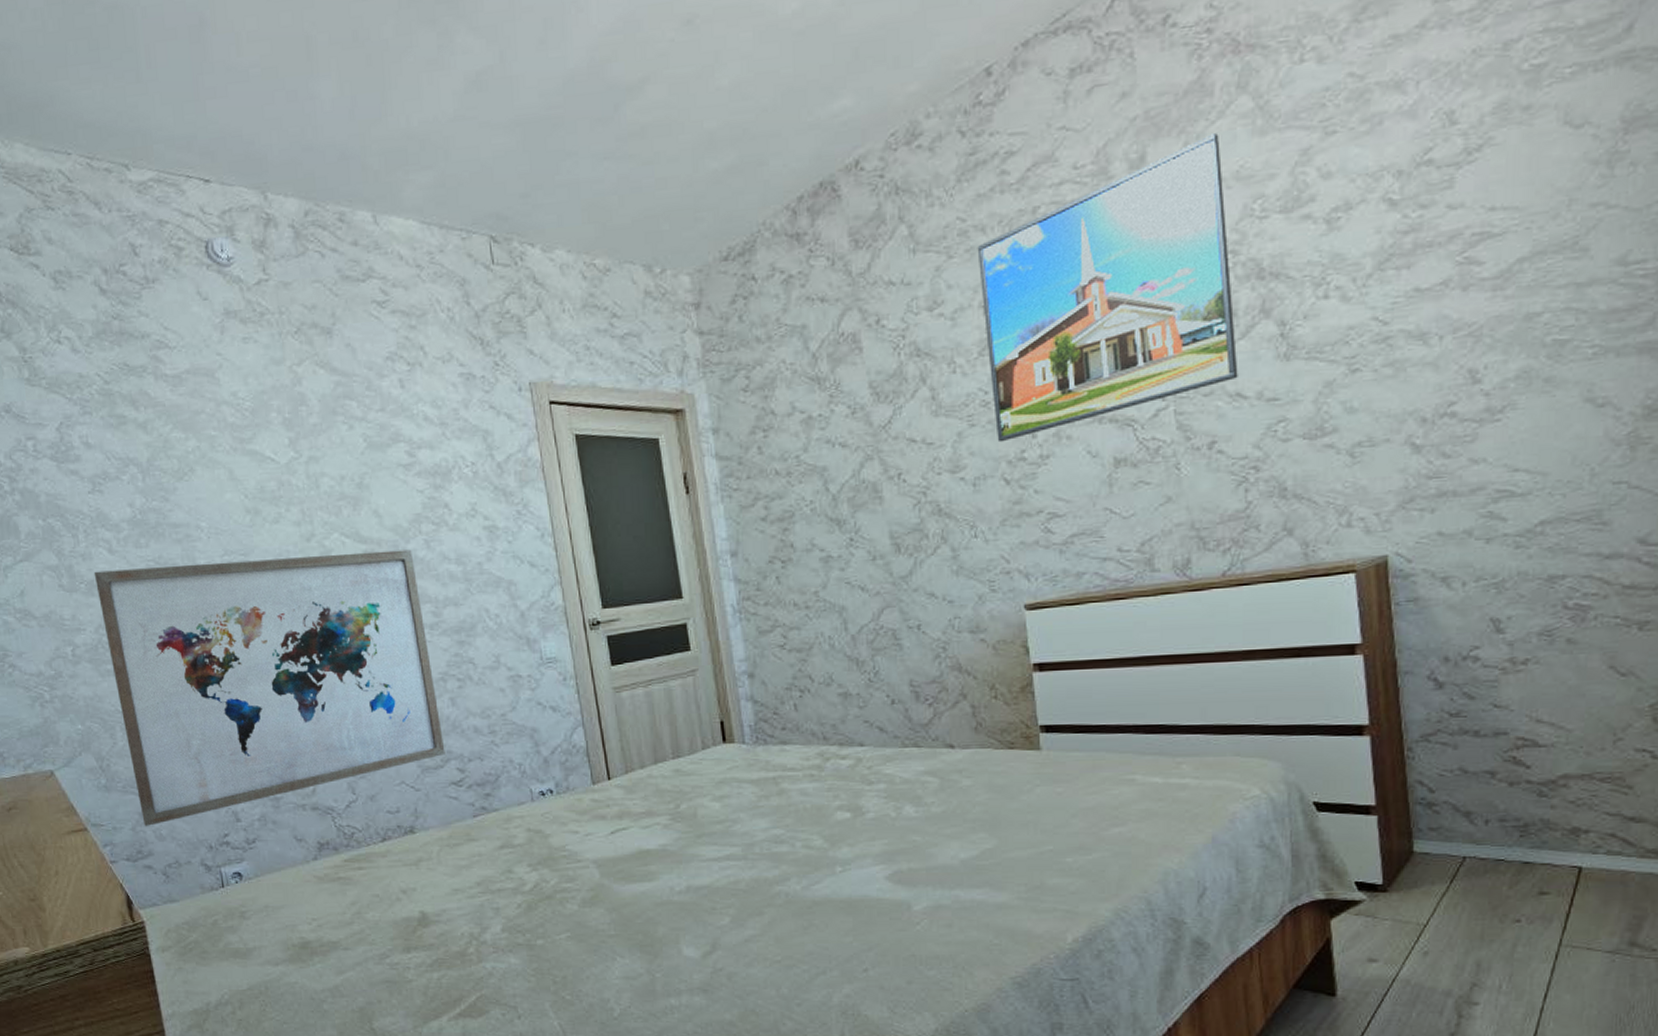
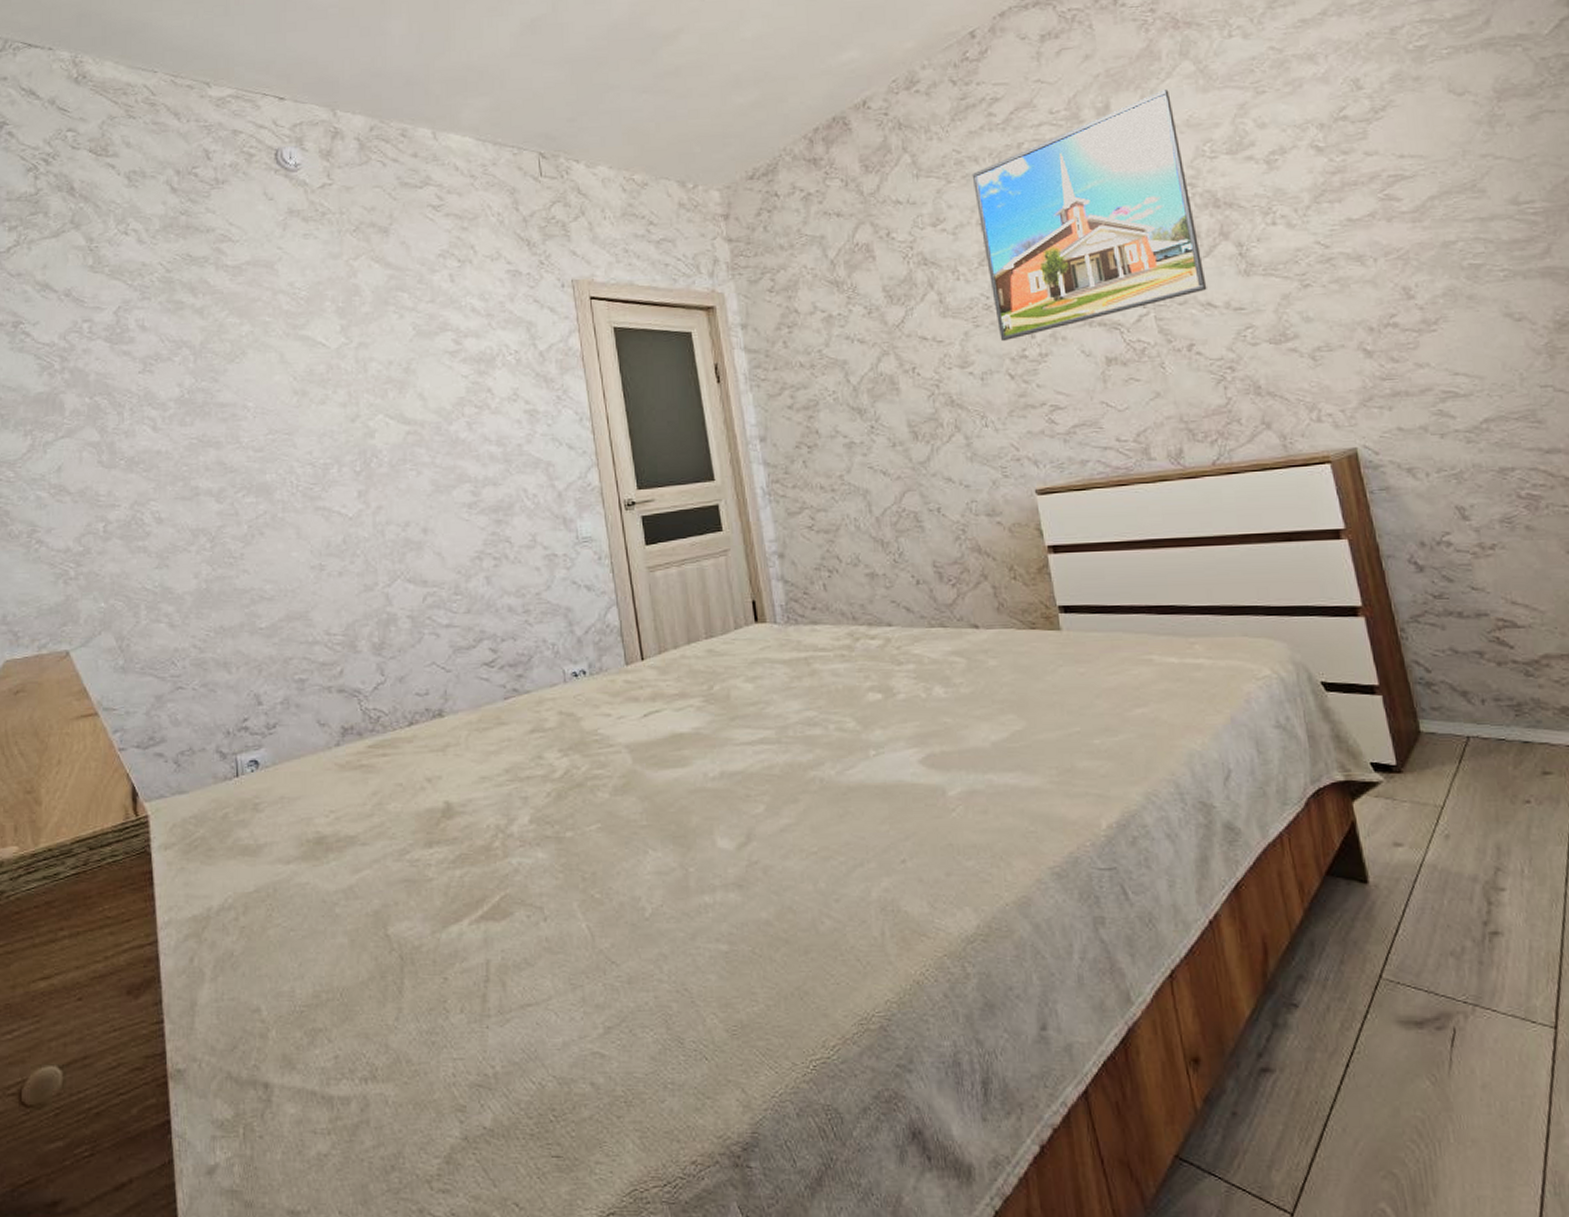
wall art: present [93,549,445,826] -> none [135,431,478,710]

